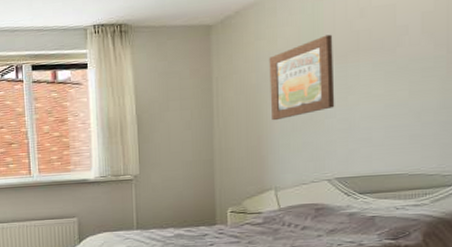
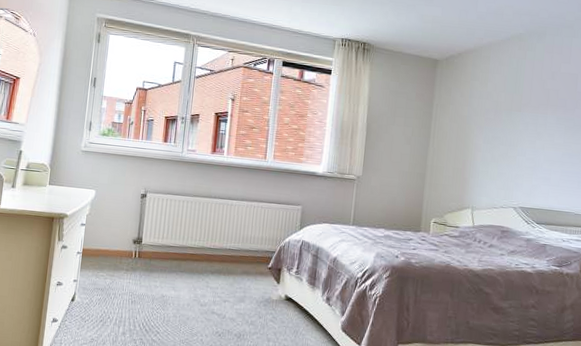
wall art: present [269,34,335,121] -> none [476,87,530,150]

